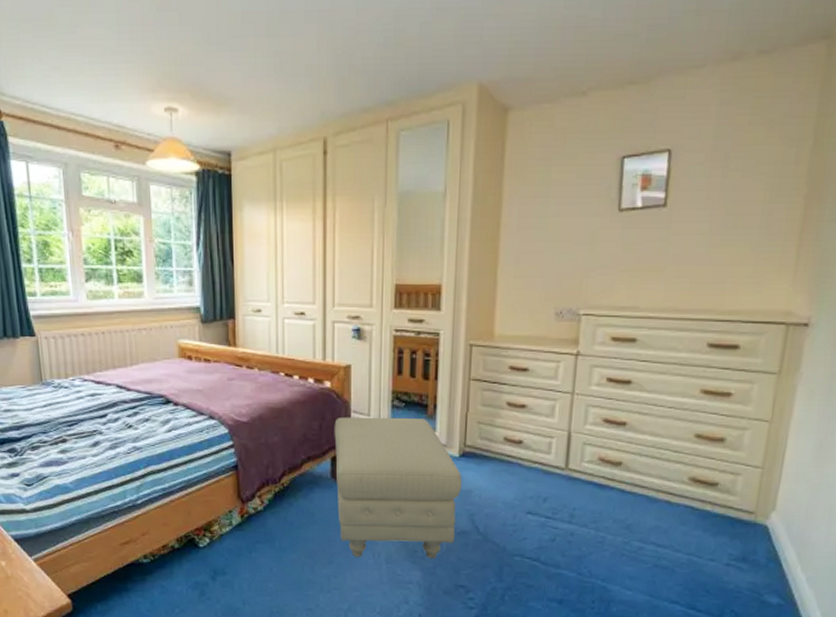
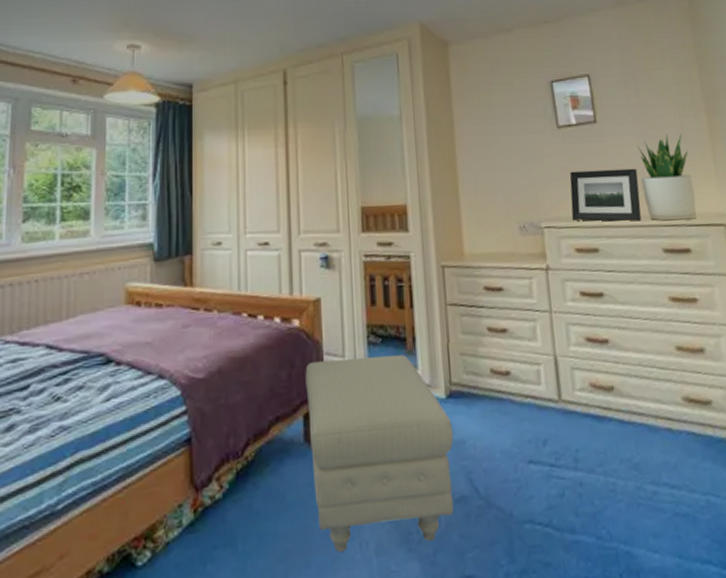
picture frame: none [614,259,702,314] -> present [569,168,642,222]
planter: none [701,223,768,316] -> present [637,134,697,221]

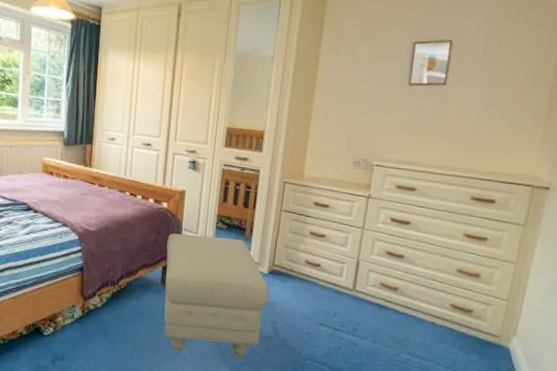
picture frame: present [569,168,642,222] -> none [400,123,470,172]
planter: present [637,134,697,221] -> none [468,104,522,178]

